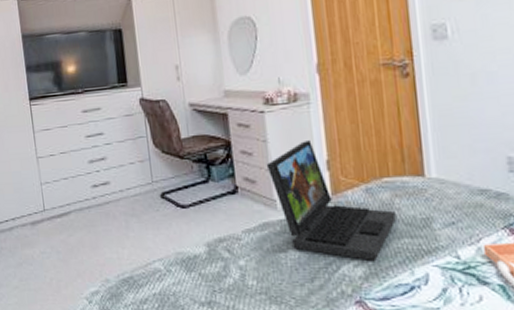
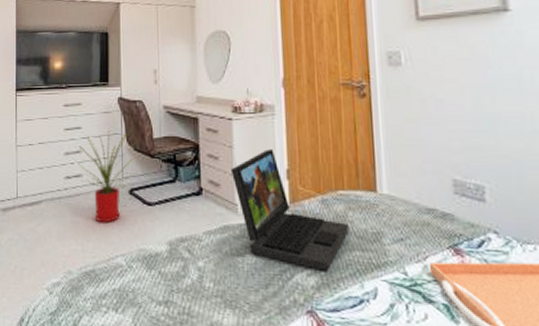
house plant: none [103,134,166,230] -> present [78,130,136,223]

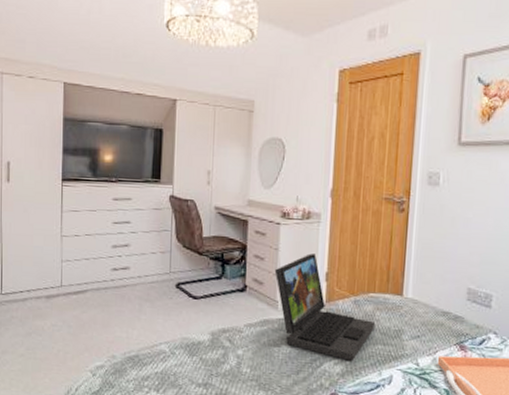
house plant: present [78,130,136,223] -> none [126,227,186,314]

